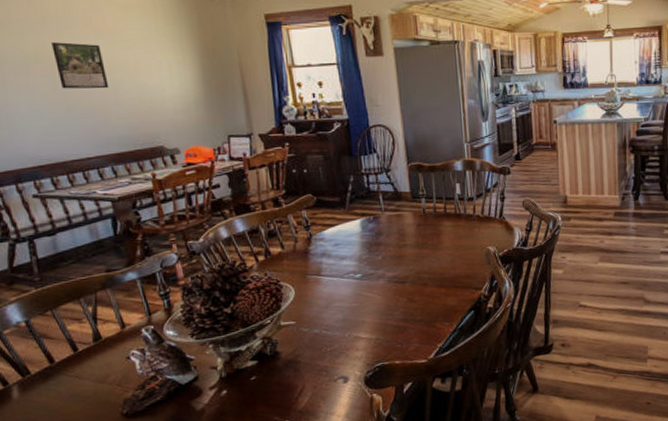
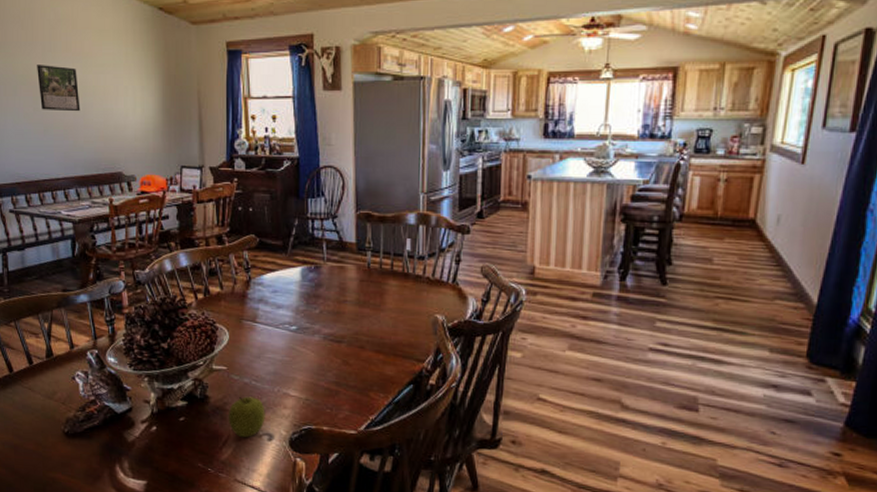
fruit: none [301,345,339,385] -> present [228,396,265,438]

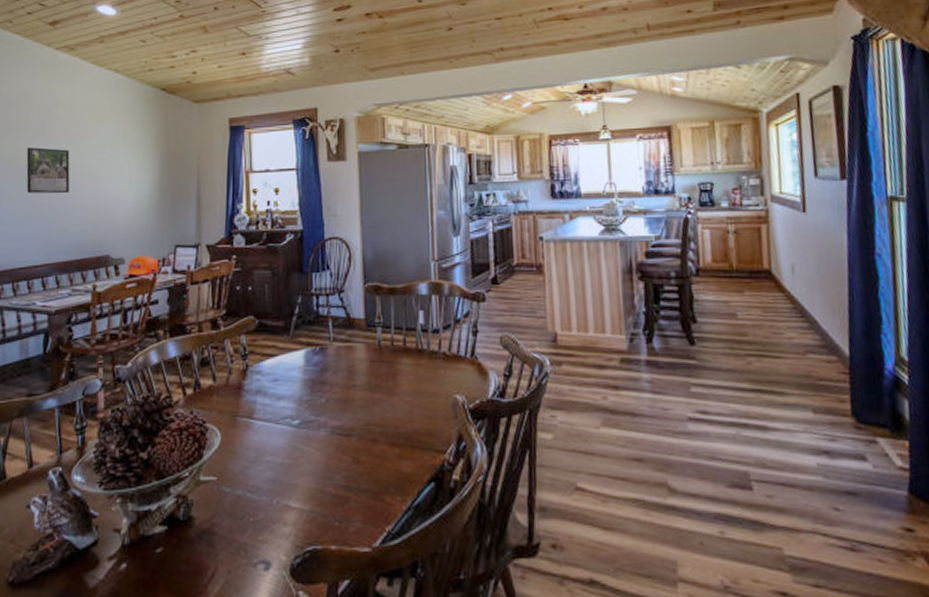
fruit: present [228,396,265,438] -> none [215,513,262,570]

